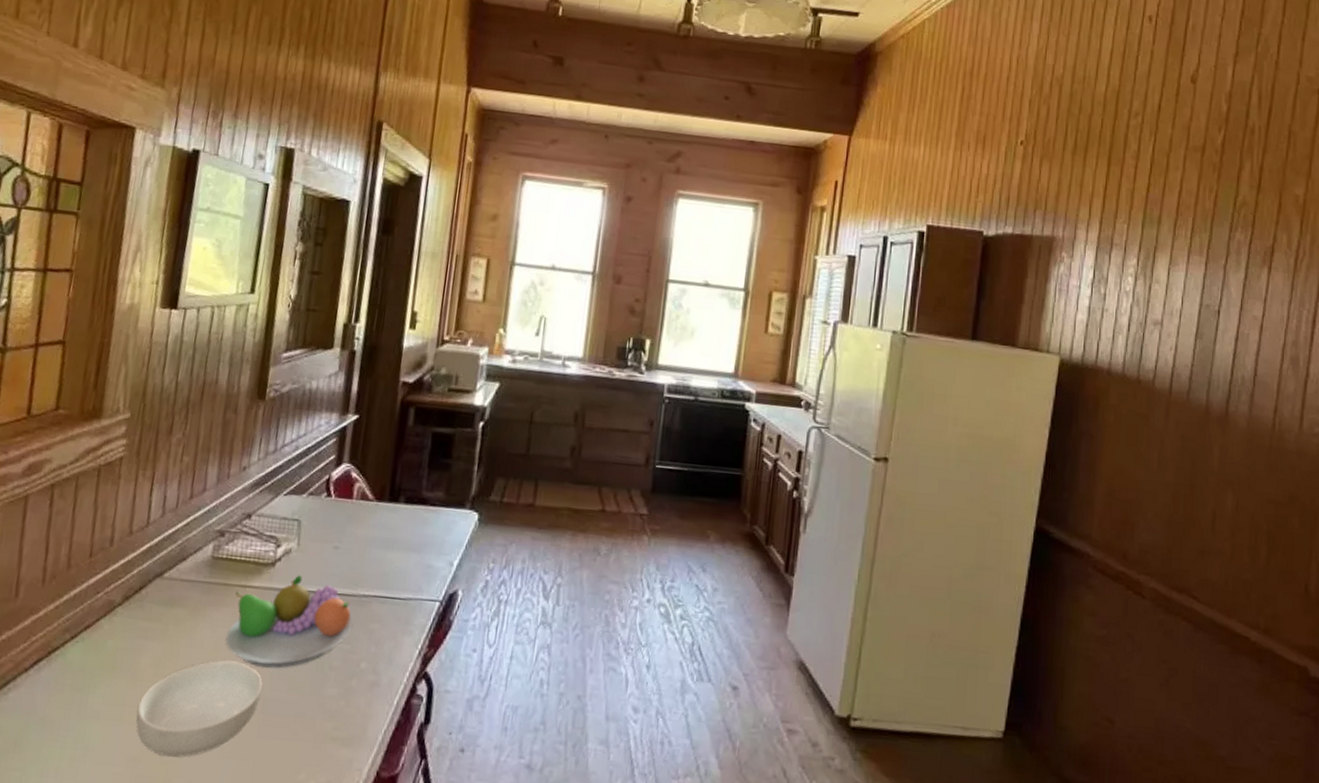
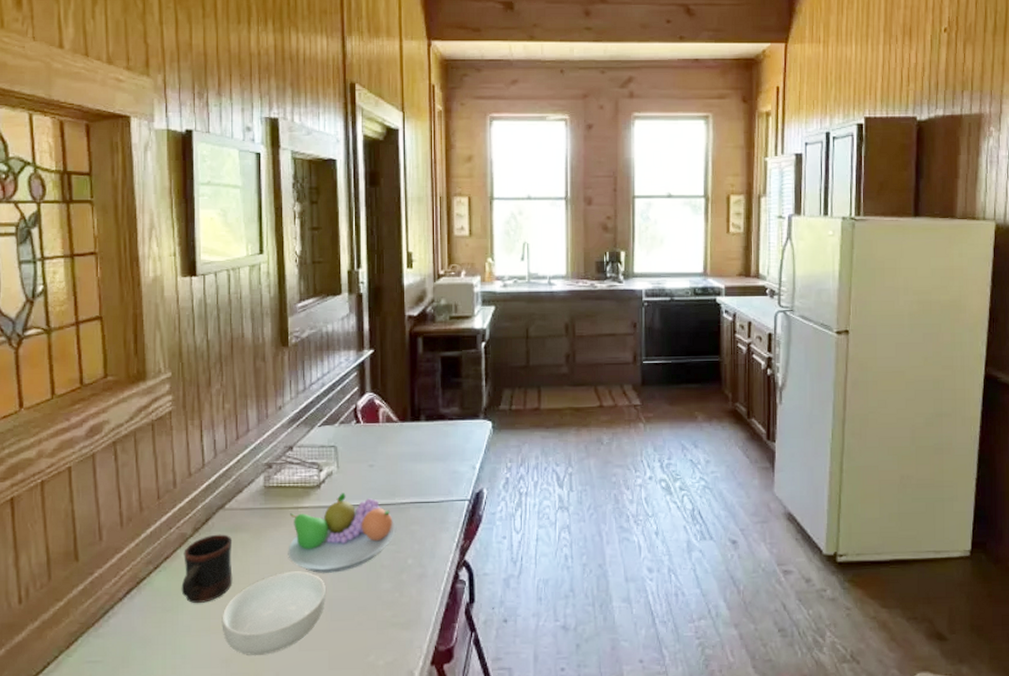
mug: none [97,606,166,686] -> present [181,534,233,603]

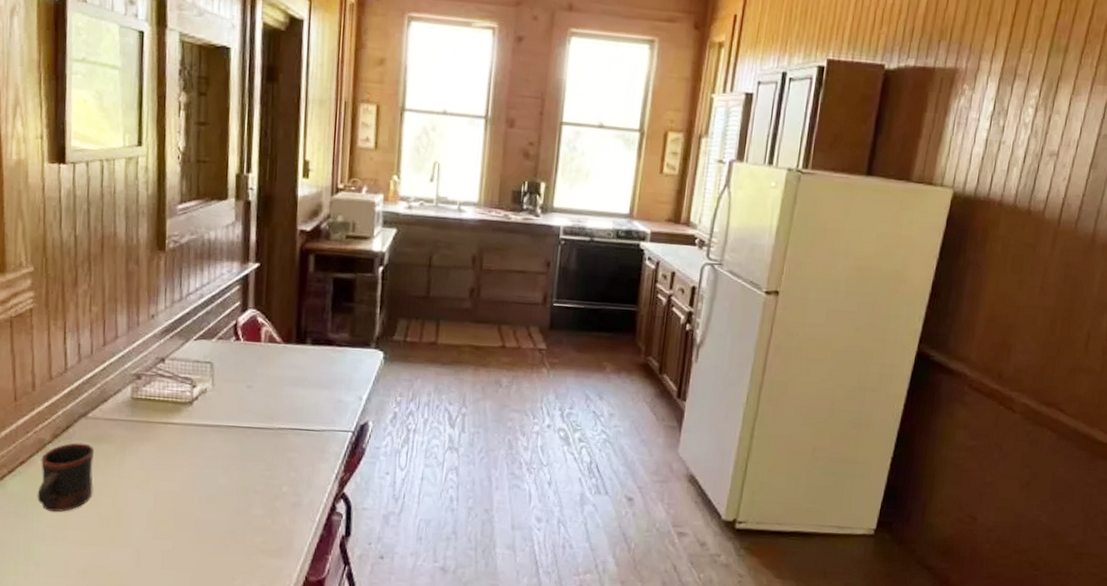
cereal bowl: present [222,571,326,656] -> none [79,488,193,570]
fruit bowl: present [288,493,396,573] -> none [154,412,272,494]

